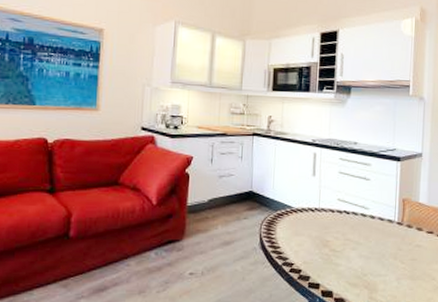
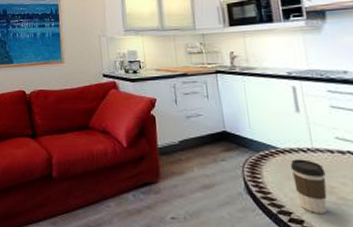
coffee cup: none [299,217,325,263] -> present [290,159,328,214]

